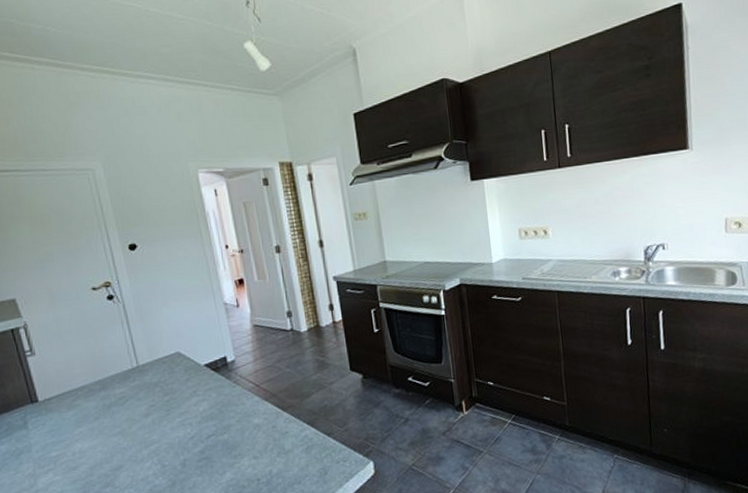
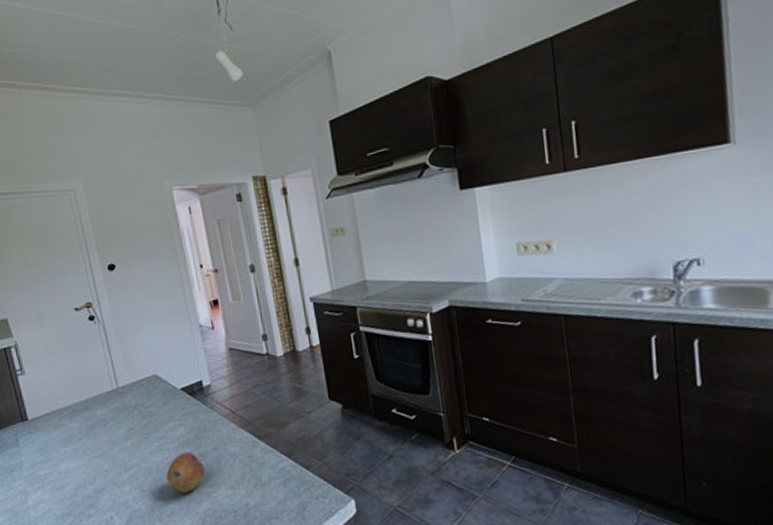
fruit: none [188,425,229,466] -> present [166,452,205,493]

